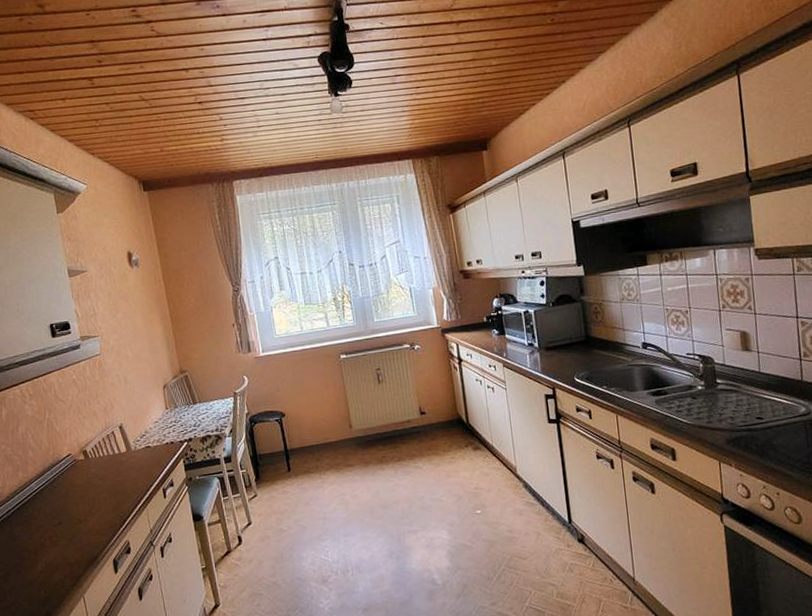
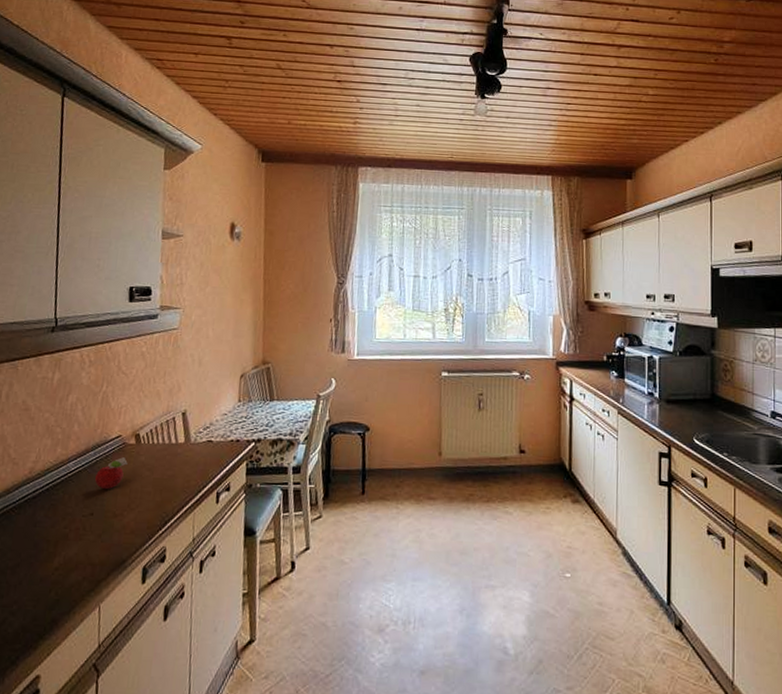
fruit: none [55,472,81,502] -> present [94,457,128,490]

